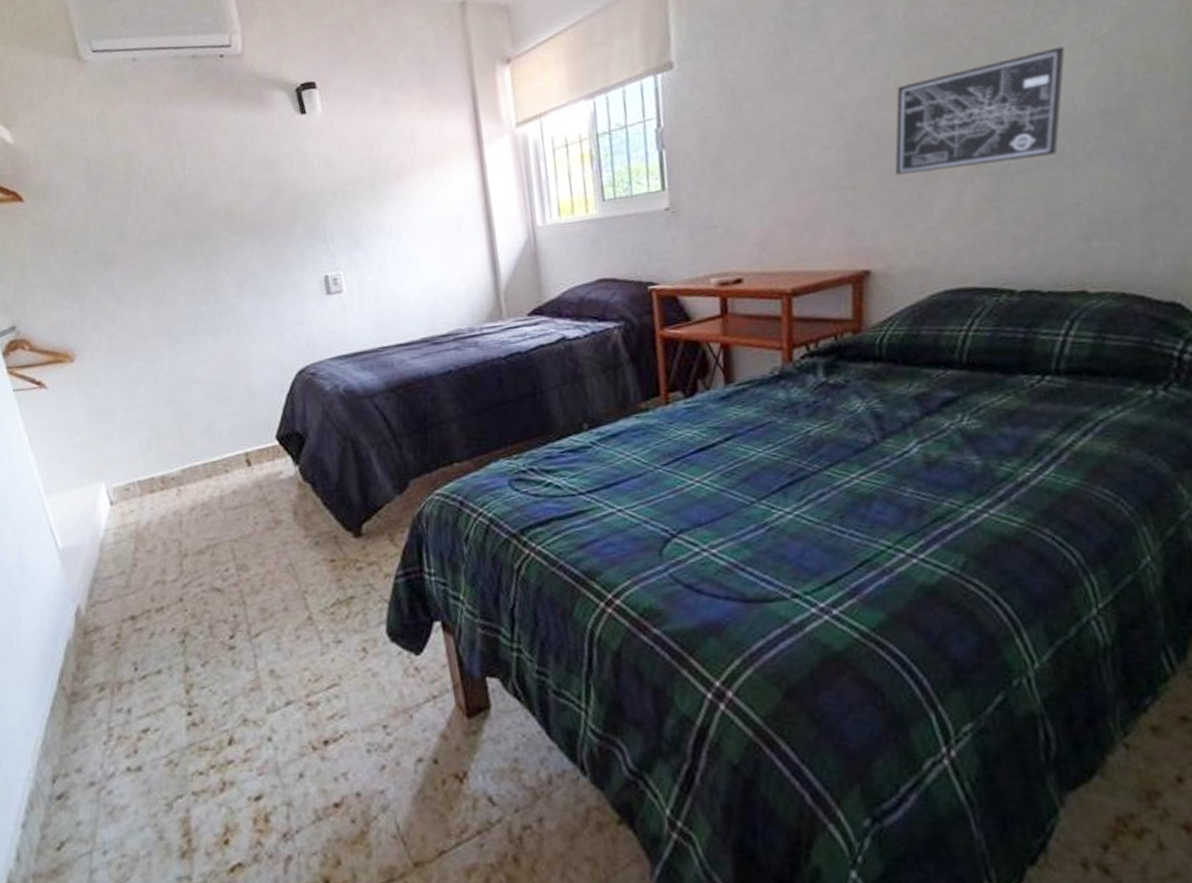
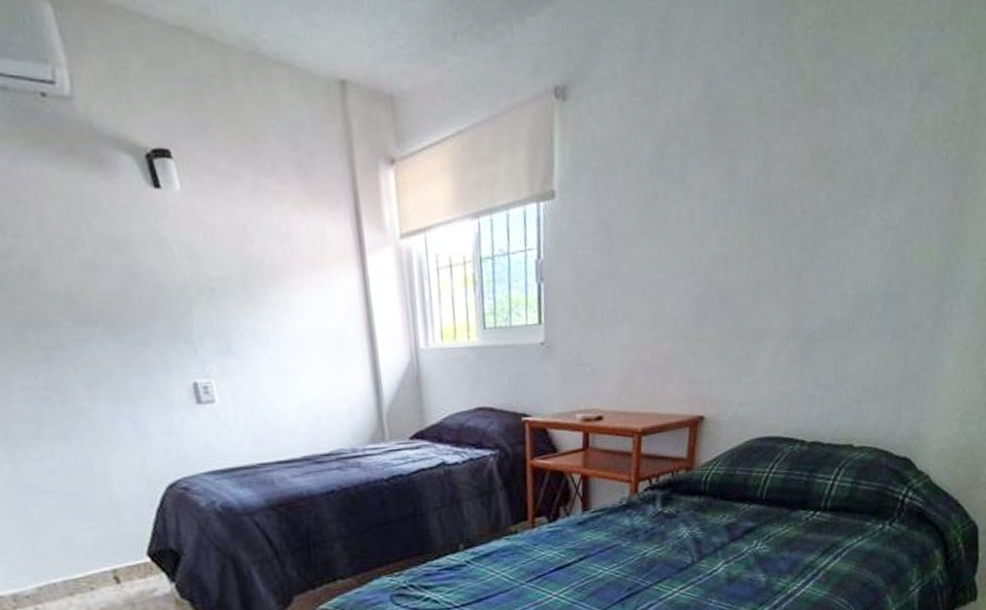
wall art: present [895,46,1065,176] -> none [732,230,867,332]

